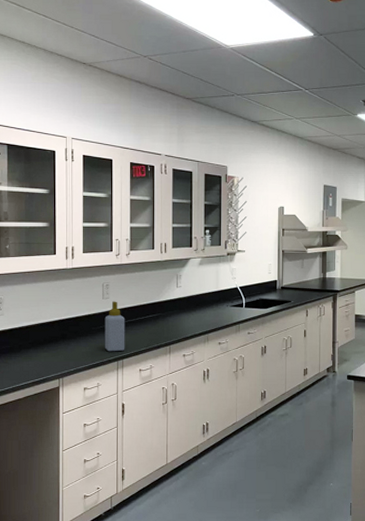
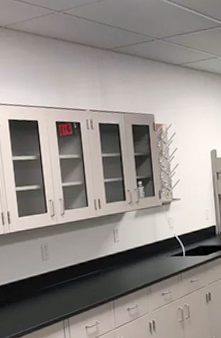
soap bottle: present [104,301,125,352] -> none [46,261,70,312]

